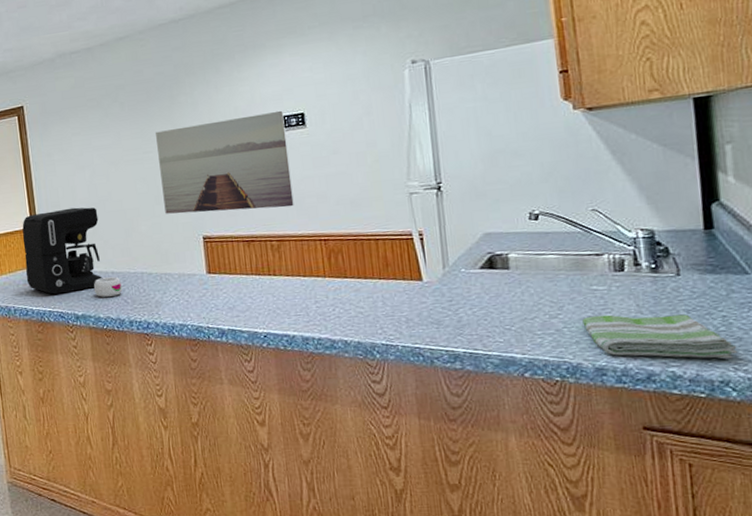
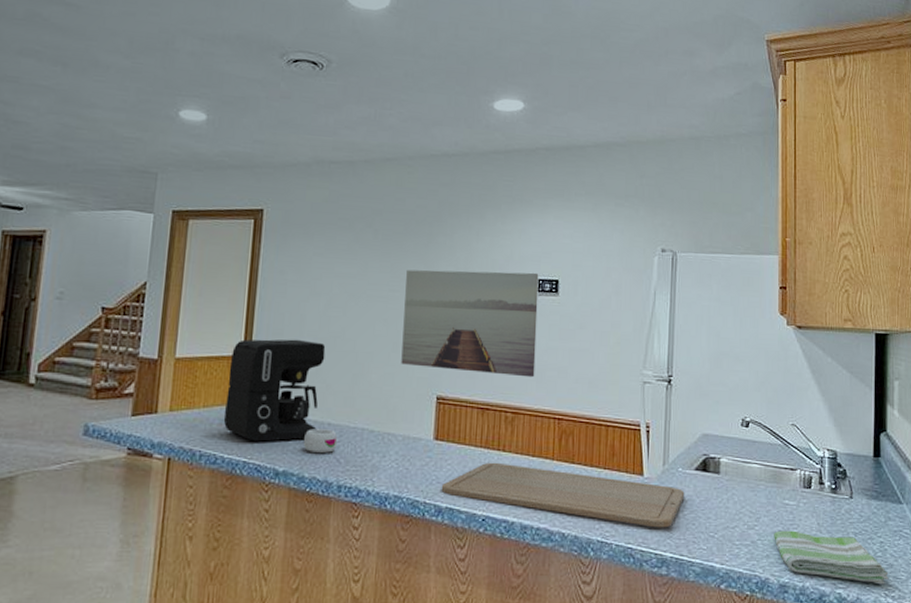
chopping board: none [221,285,472,327] -> present [441,462,685,528]

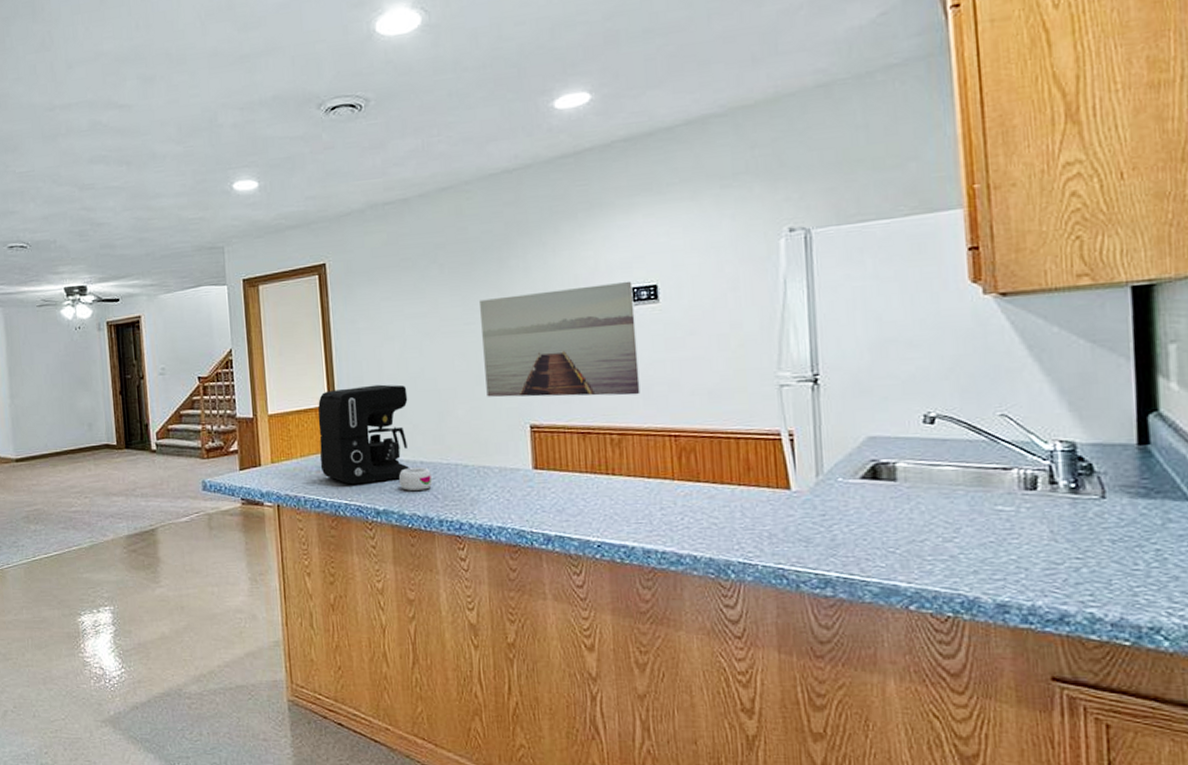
chopping board: present [441,462,685,528] -> none [547,487,850,546]
dish towel: present [774,530,889,585] -> none [983,541,1173,602]

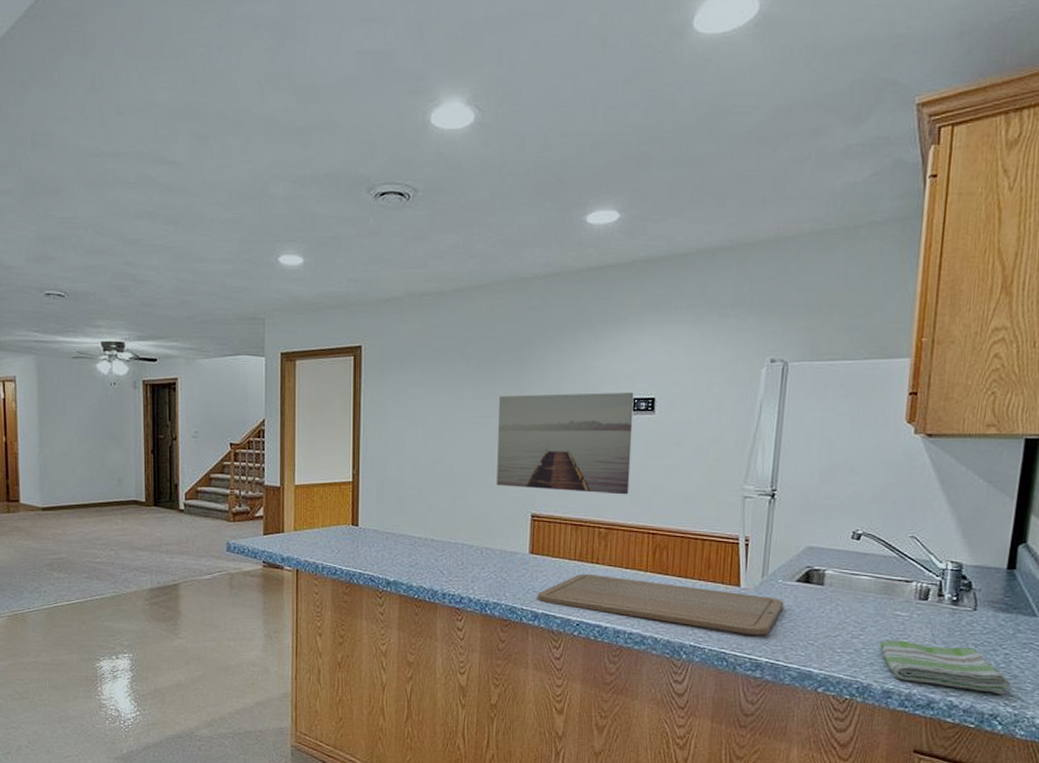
coffee maker: present [318,384,410,485] -> none [339,465,426,556]
mug: present [398,467,433,491] -> none [409,544,441,565]
chopping board: none [547,487,850,546] -> present [537,573,784,636]
dish towel: none [983,541,1173,602] -> present [880,640,1012,695]

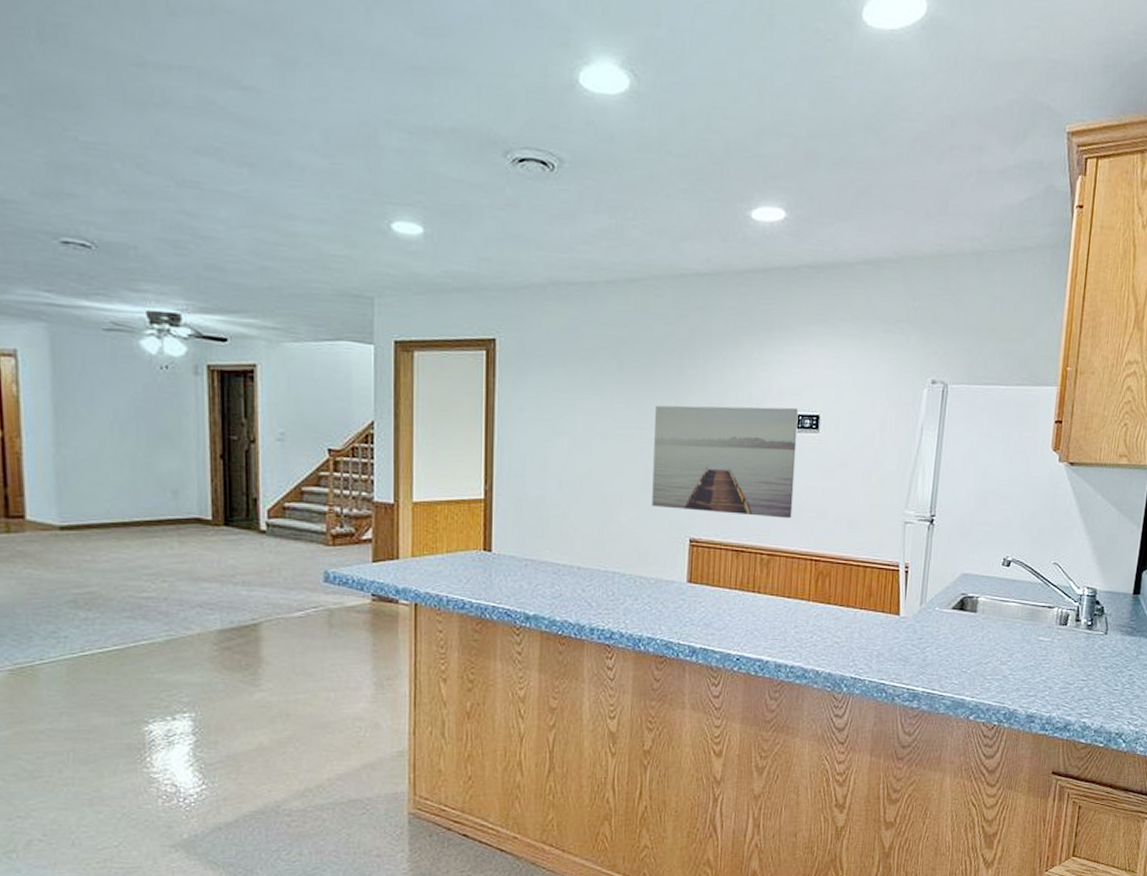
chopping board: present [537,573,784,636] -> none [695,604,940,665]
dish towel: present [880,640,1012,695] -> none [1025,665,1134,714]

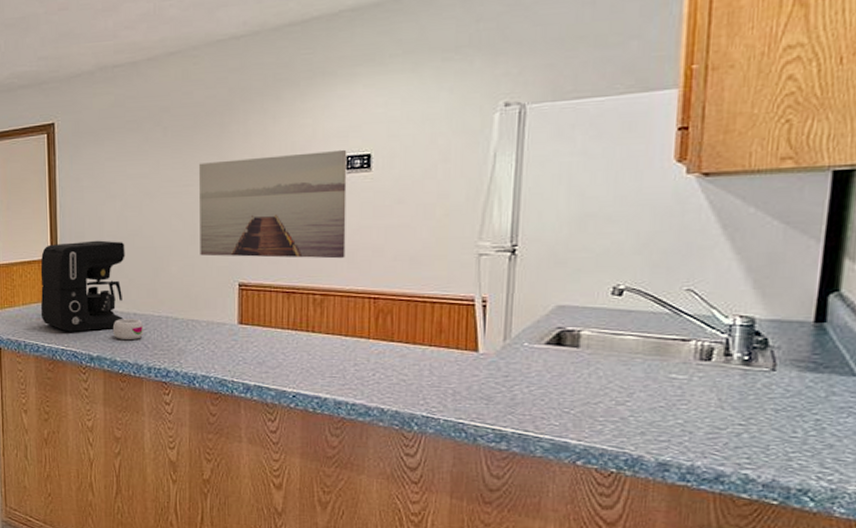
coffee maker: none [468,481,572,587] -> present [40,240,125,332]
mug: none [552,573,588,597] -> present [112,319,144,339]

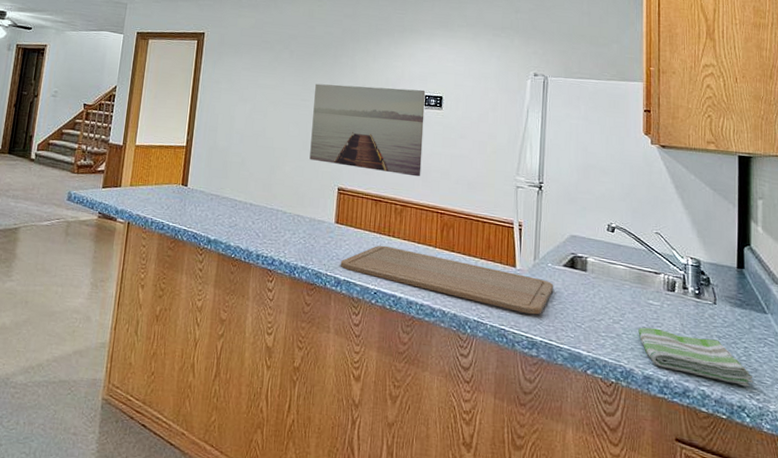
coffee maker: present [40,240,125,332] -> none [170,133,250,216]
mug: present [112,319,144,339] -> none [230,207,258,228]
chopping board: none [248,343,532,404] -> present [340,245,554,315]
dish towel: none [652,406,826,467] -> present [638,327,753,387]

